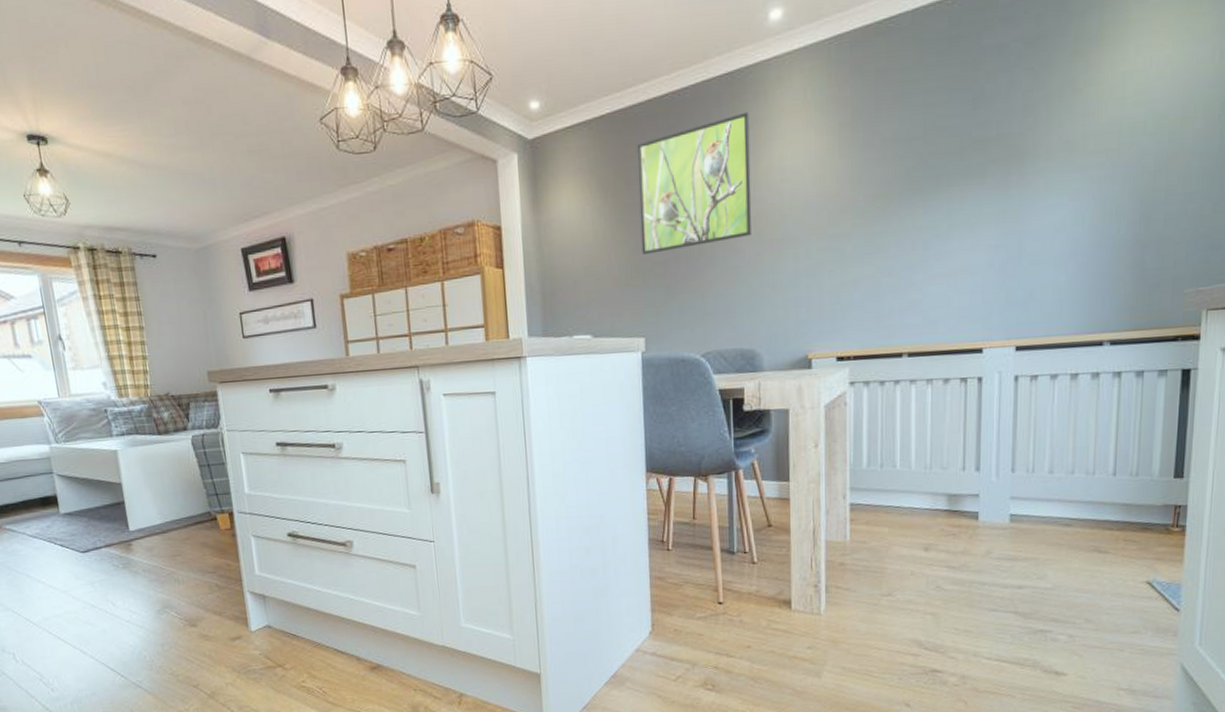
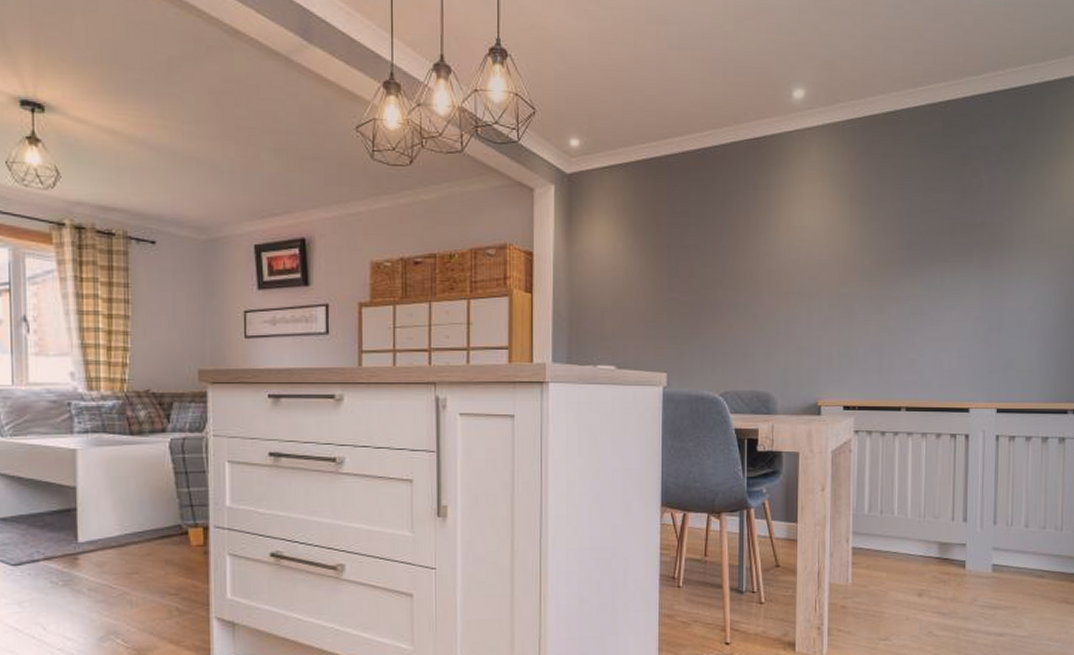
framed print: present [636,111,752,254] -> none [669,174,772,294]

